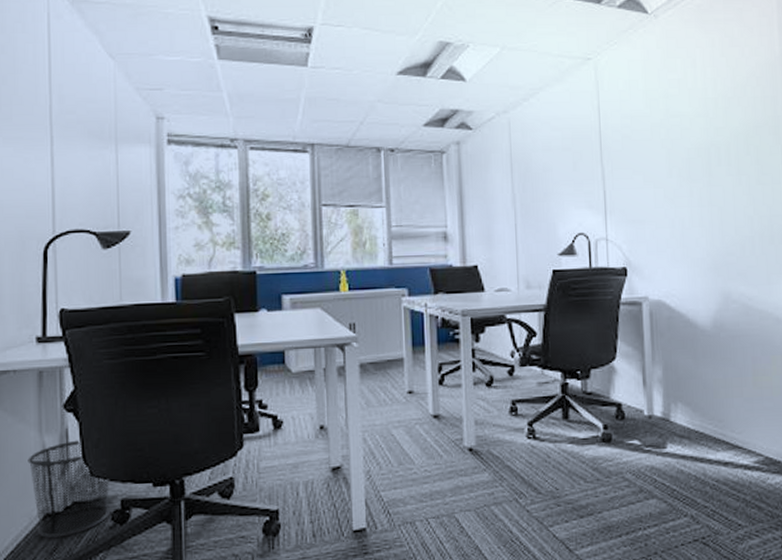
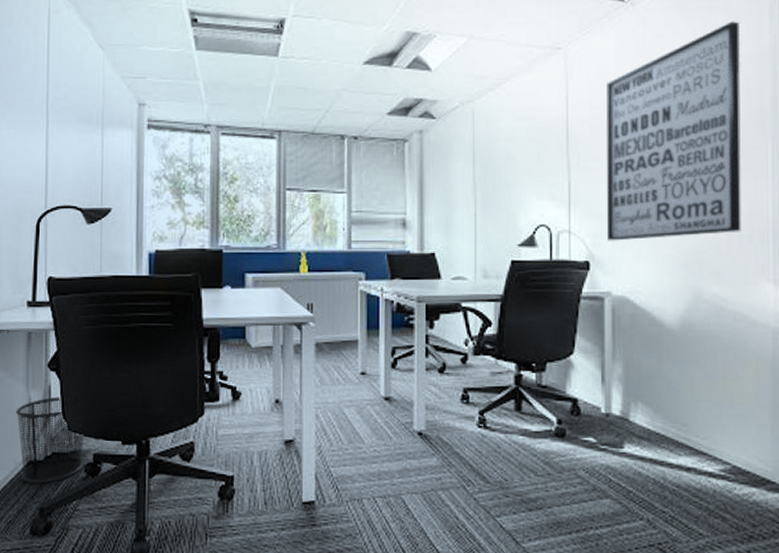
wall art: none [635,33,763,247] -> present [607,21,741,241]

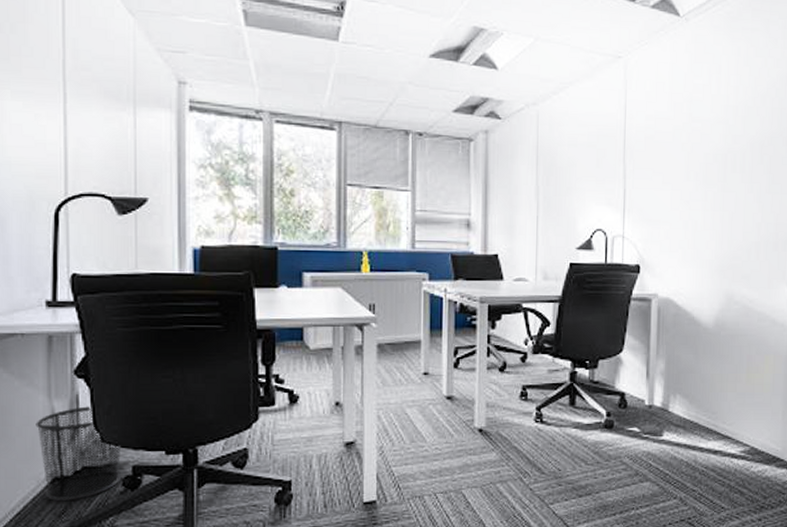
wall art: present [607,21,741,241] -> none [656,45,777,246]

